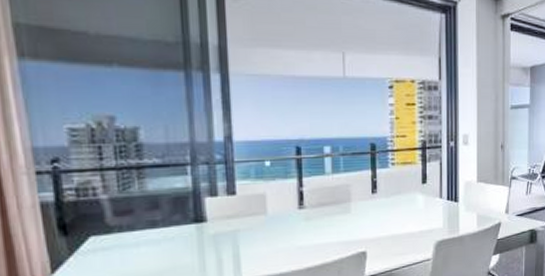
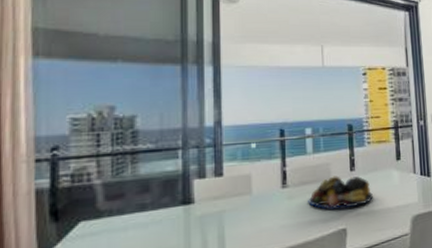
fruit bowl: none [326,198,396,232] -> present [308,176,374,209]

